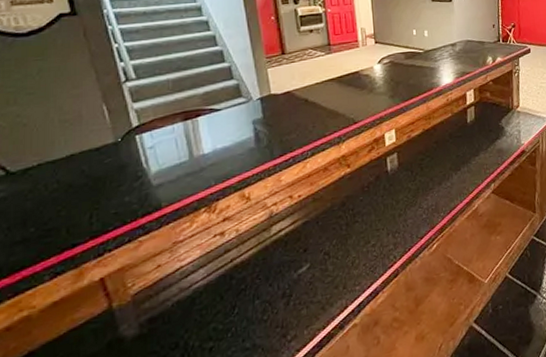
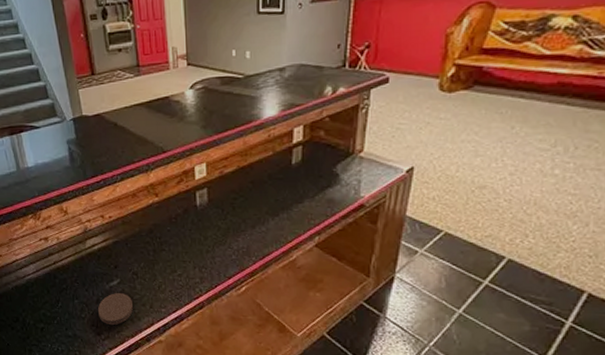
coaster: none [284,279,325,321] -> present [98,293,134,325]

